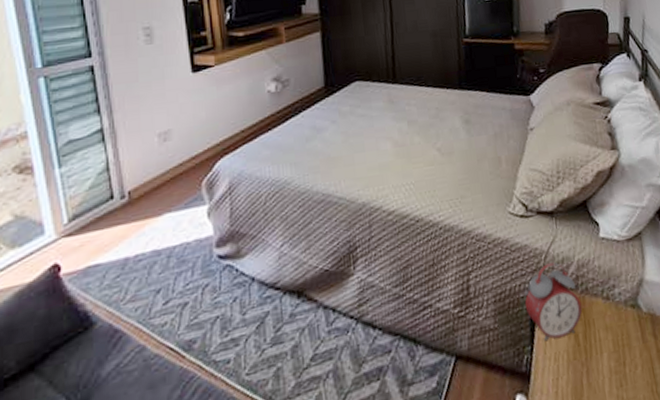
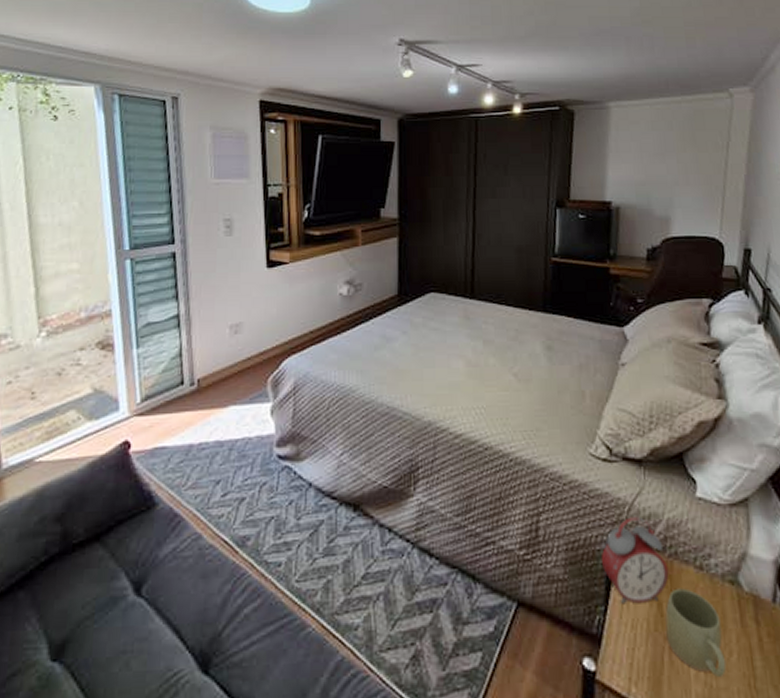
mug: none [581,318,634,390] -> present [665,588,727,677]

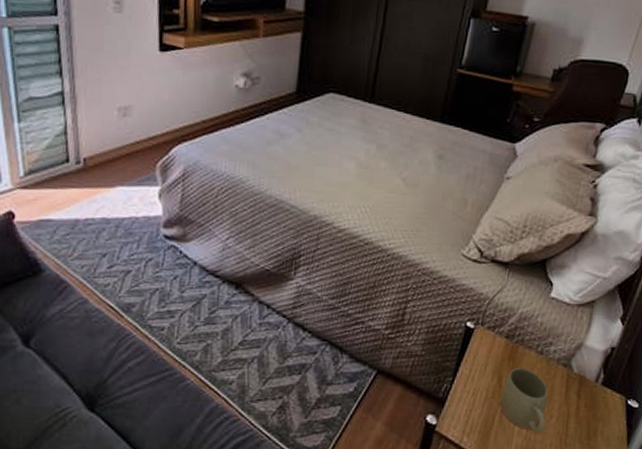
alarm clock: present [601,517,669,605] -> none [455,309,514,377]

